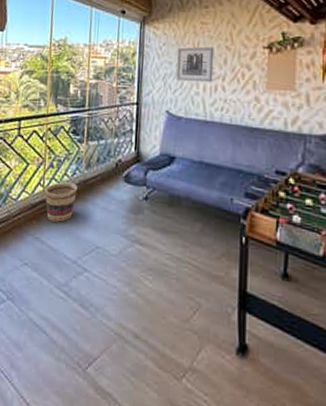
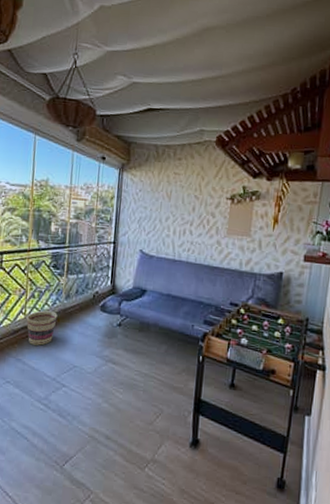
wall art: present [176,46,214,83] -> none [150,194,185,227]

